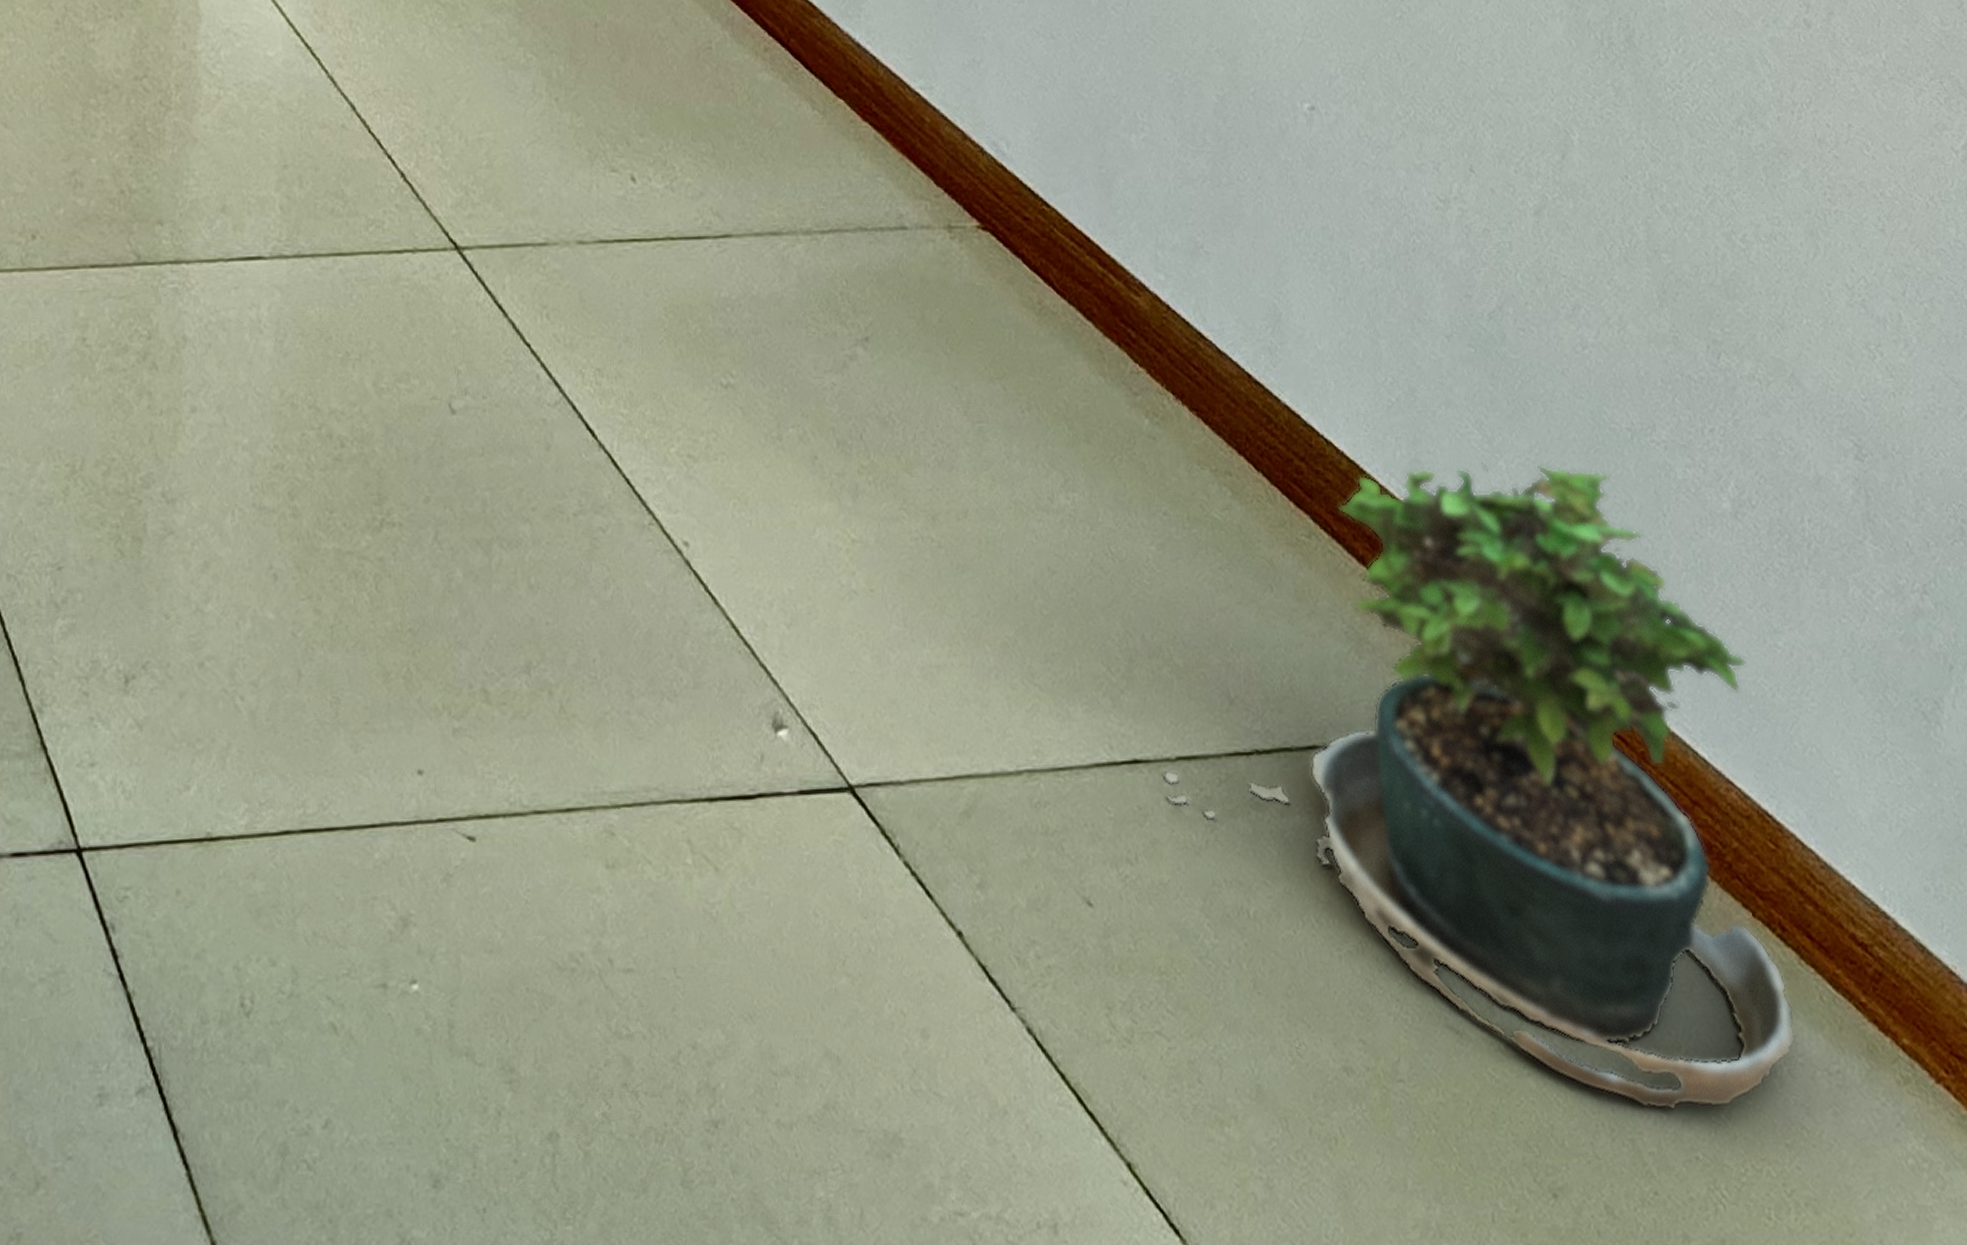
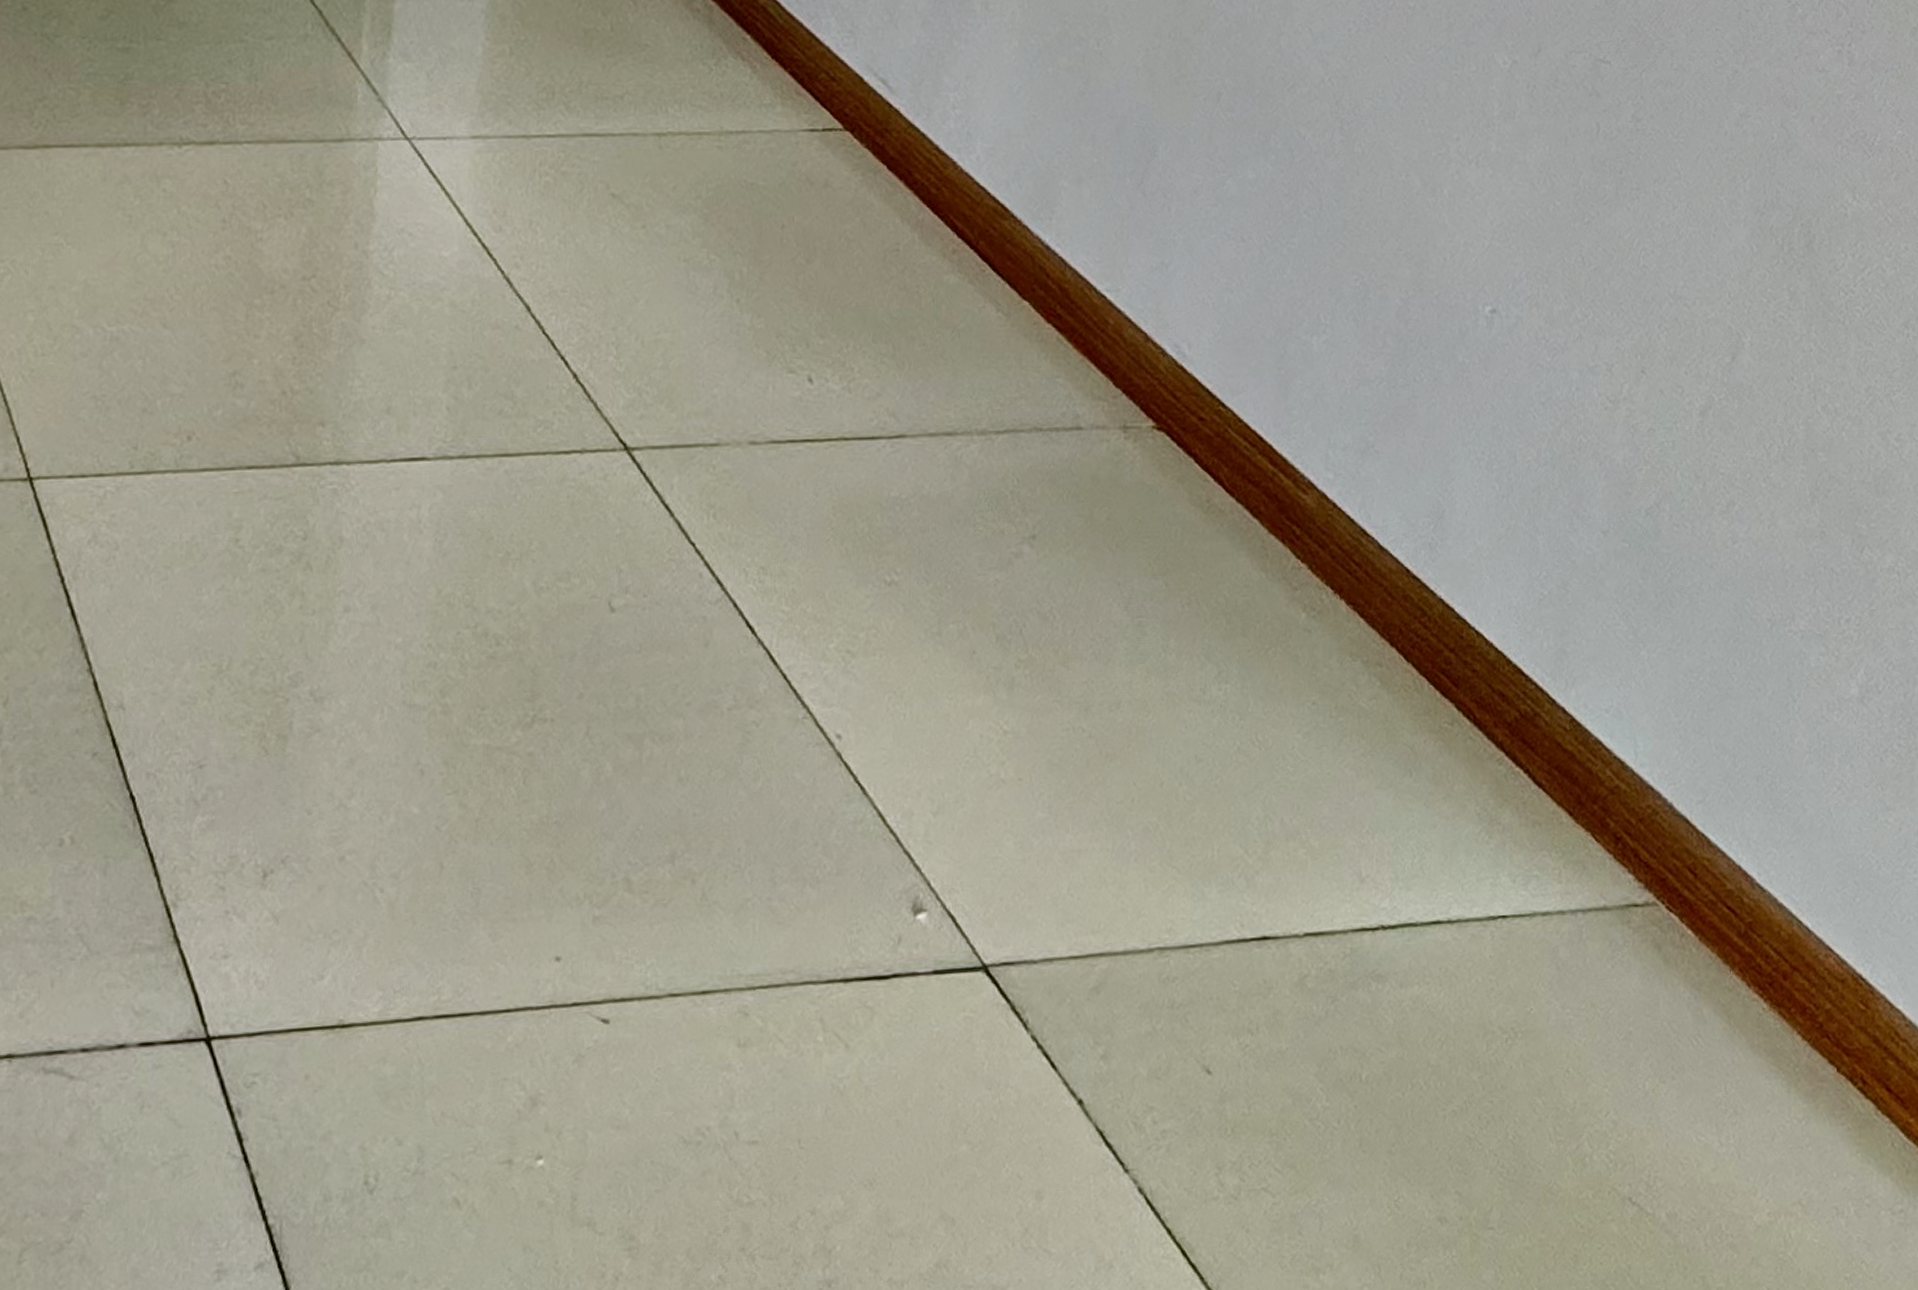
potted plant: present [1162,462,1797,1111] -> none [1289,652,1866,1250]

